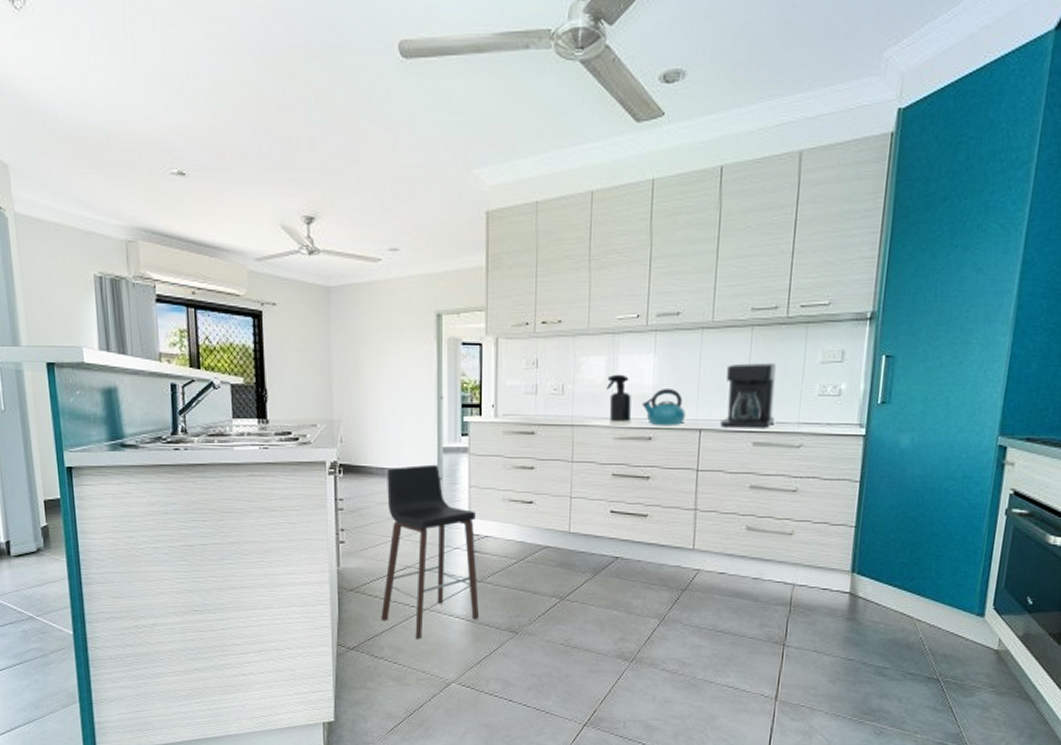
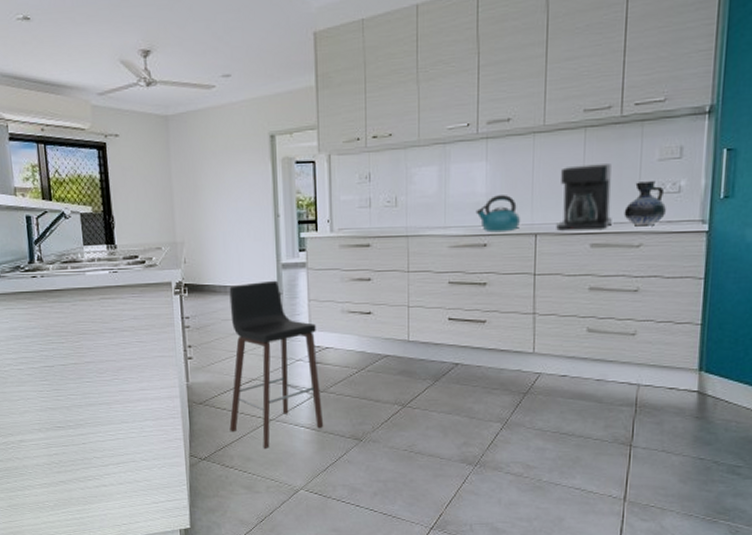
spray bottle: present [607,374,632,426] -> none [440,183,466,234]
ceramic jug: none [786,383,827,427] -> present [624,181,667,227]

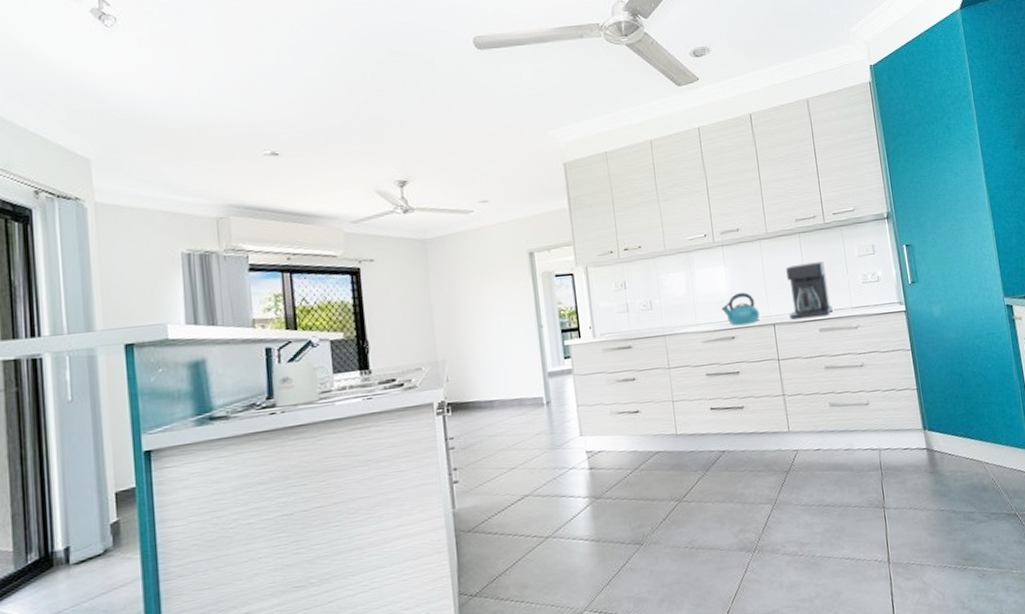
mug: none [32,230,85,272] -> present [272,359,335,408]
bar stool: present [229,280,323,448] -> none [495,389,602,571]
ceramic jug: present [624,181,667,227] -> none [840,273,873,311]

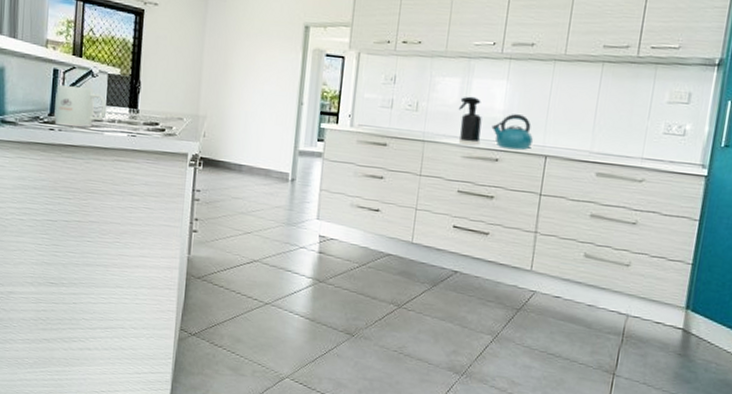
spray bottle: none [688,285,715,331] -> present [458,96,482,146]
coffee maker: present [785,261,833,321] -> none [565,96,624,162]

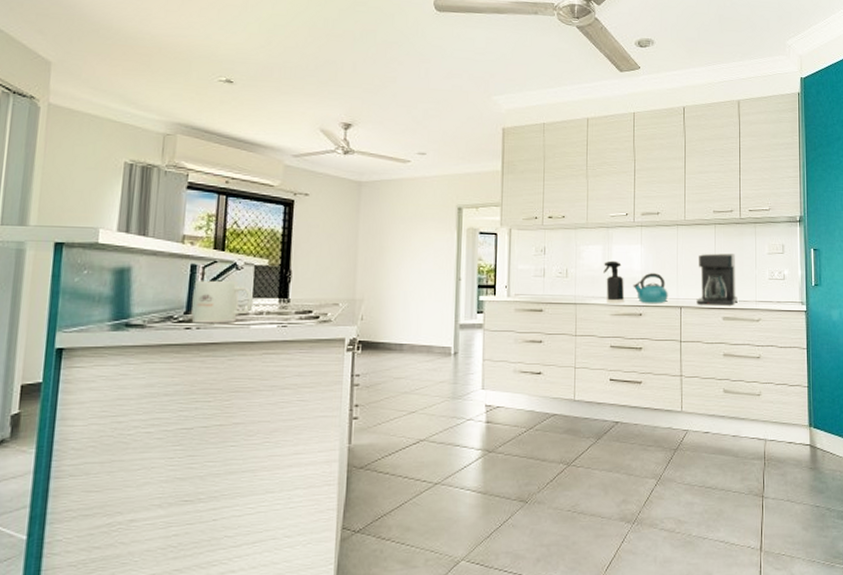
coffee maker: none [565,96,624,162] -> present [696,253,738,307]

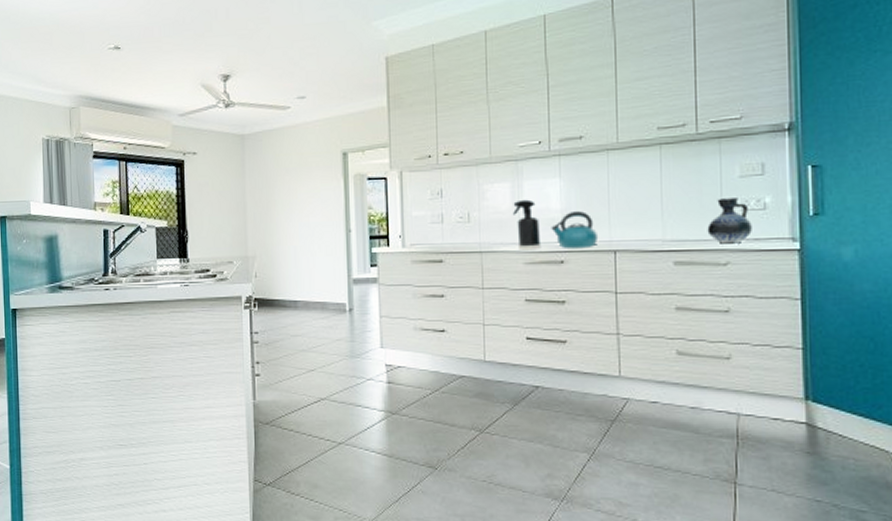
mug: present [191,281,254,324] -> none [108,244,158,285]
coffee maker: present [696,253,738,307] -> none [636,180,695,249]
ceramic jug: none [746,269,777,305] -> present [707,198,753,244]

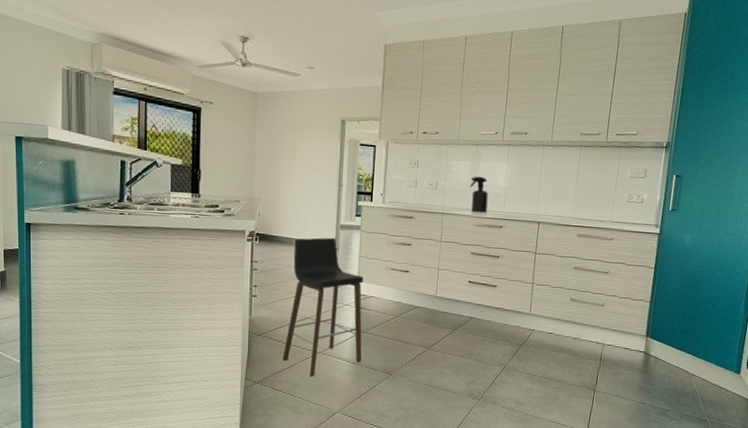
bar stool: none [296,295,395,475] -> present [282,237,363,377]
kettle: present [551,211,599,249] -> none [496,189,529,219]
ceramic jug: present [707,198,753,244] -> none [602,192,633,226]

